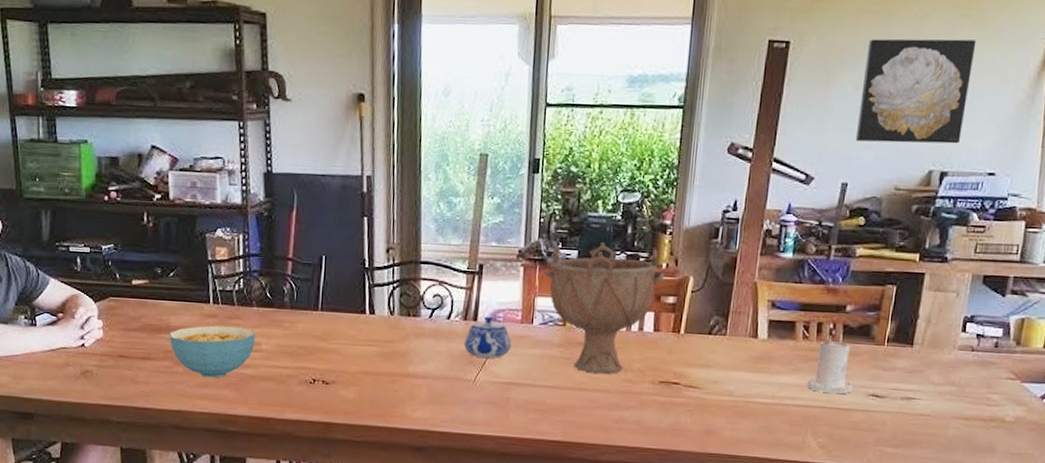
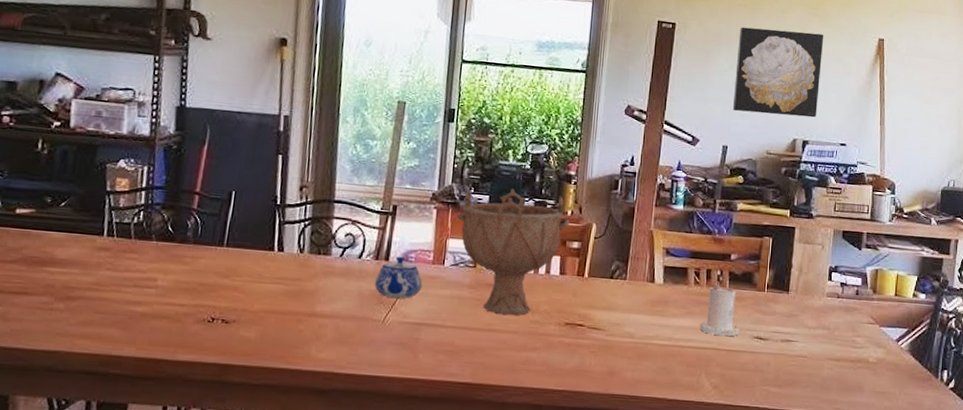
cereal bowl: present [169,325,255,378] -> none [52,259,152,316]

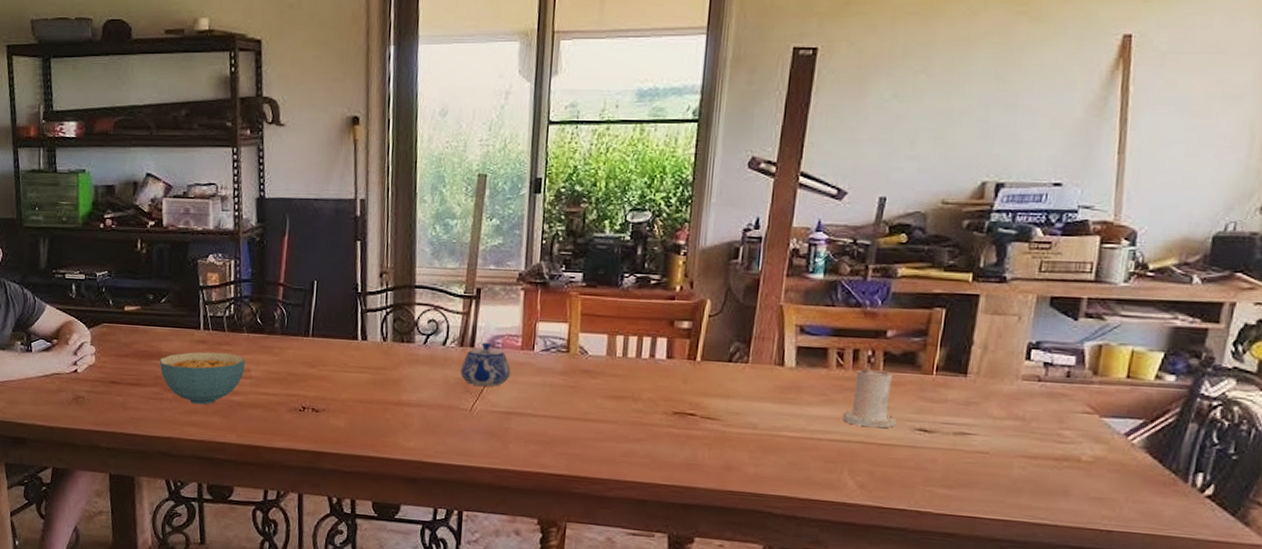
cereal bowl: none [52,259,152,316] -> present [159,352,245,405]
decorative bowl: present [456,189,570,316] -> none [546,264,678,404]
wall art: present [732,27,824,118] -> none [894,39,1036,153]

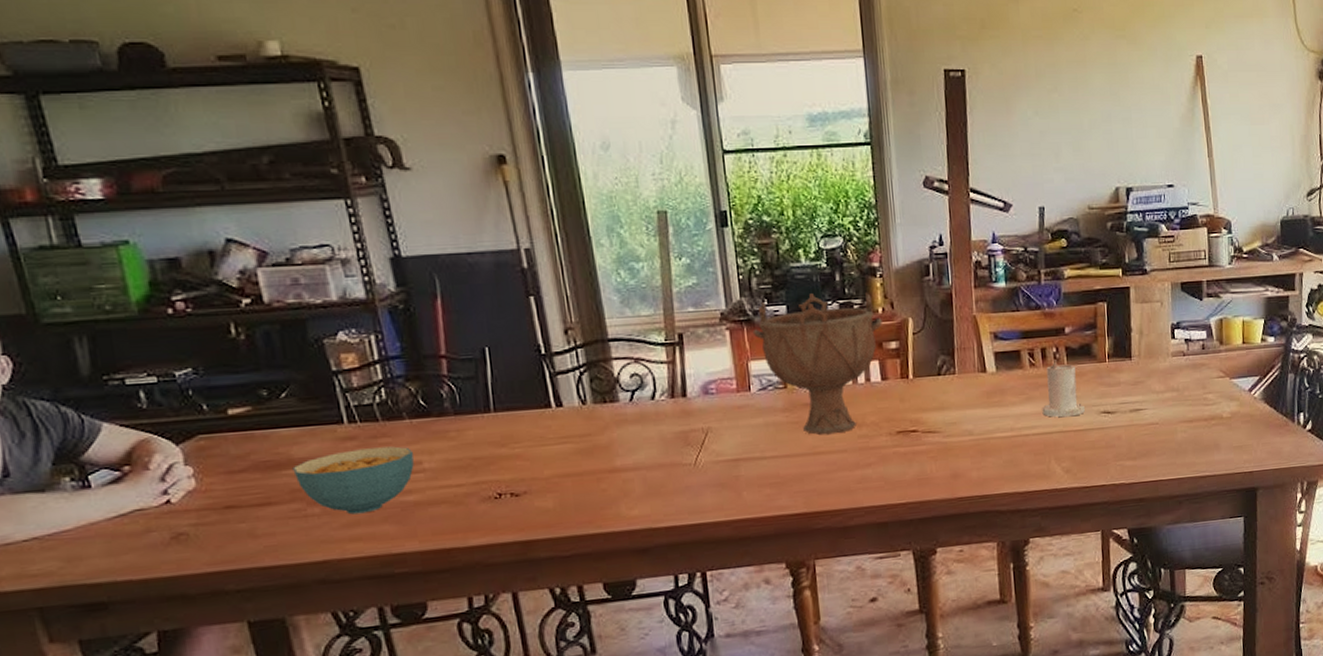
teapot: present [461,342,511,387] -> none [676,389,731,437]
decorative bowl: none [546,264,678,404] -> present [752,292,882,436]

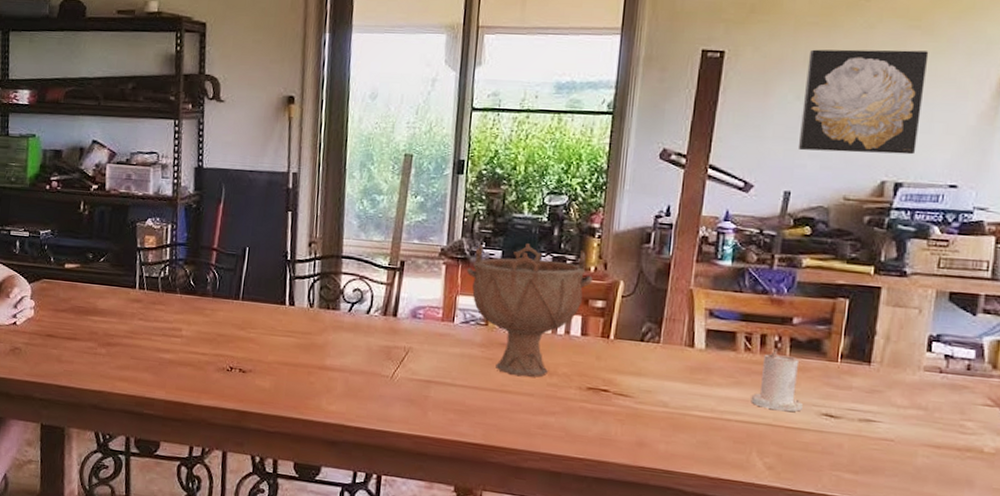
cereal bowl: present [292,446,414,515] -> none [95,310,177,361]
wall art: none [1039,60,1138,164] -> present [798,49,929,155]

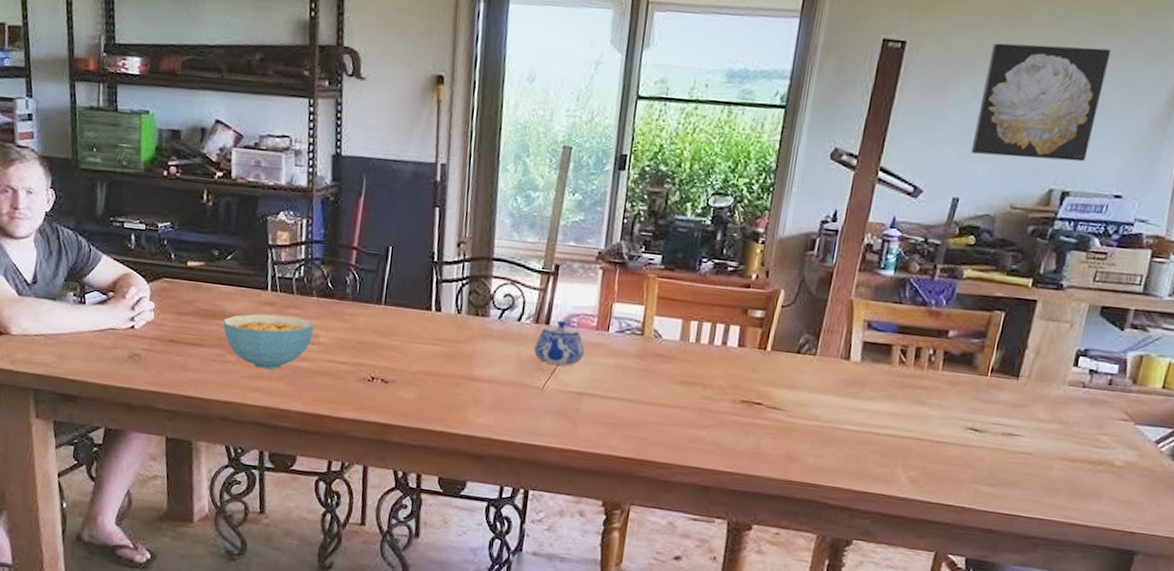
cereal bowl: none [95,310,177,361] -> present [223,313,314,370]
teapot: none [383,312,432,355] -> present [534,320,585,366]
decorative bowl: present [466,243,593,377] -> none [624,248,753,390]
candle: present [751,349,803,412] -> none [900,362,950,426]

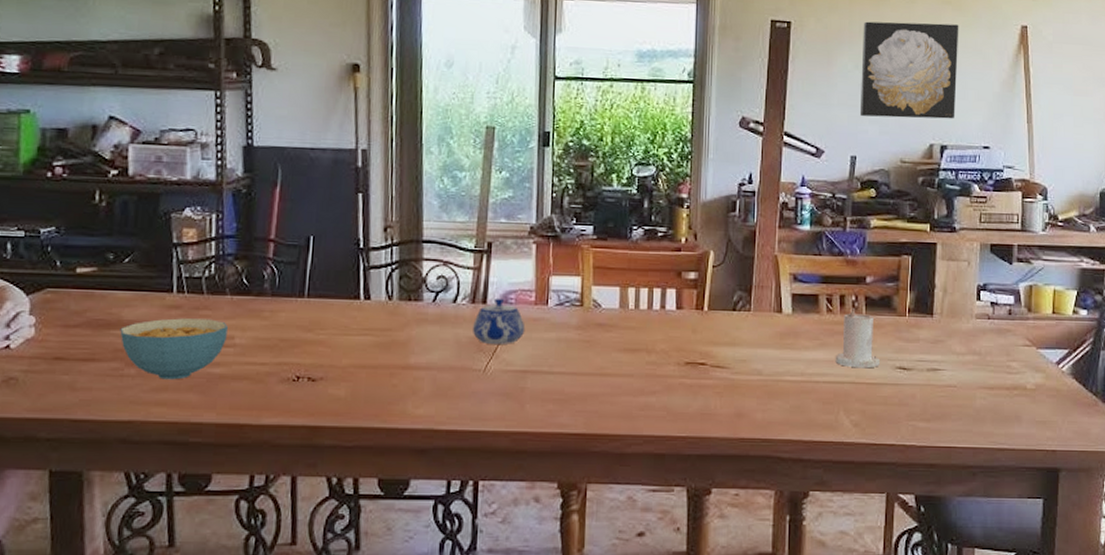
candle: none [900,362,950,426] -> present [835,308,880,369]

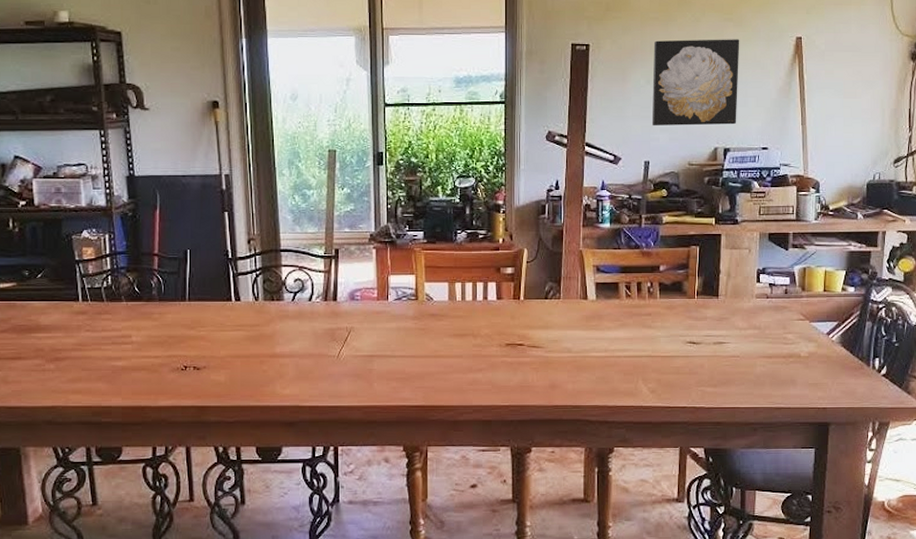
cereal bowl: present [120,318,228,380] -> none [39,322,125,372]
teapot: present [473,298,526,344] -> none [327,295,370,334]
candle: present [835,308,880,369] -> none [634,293,672,344]

